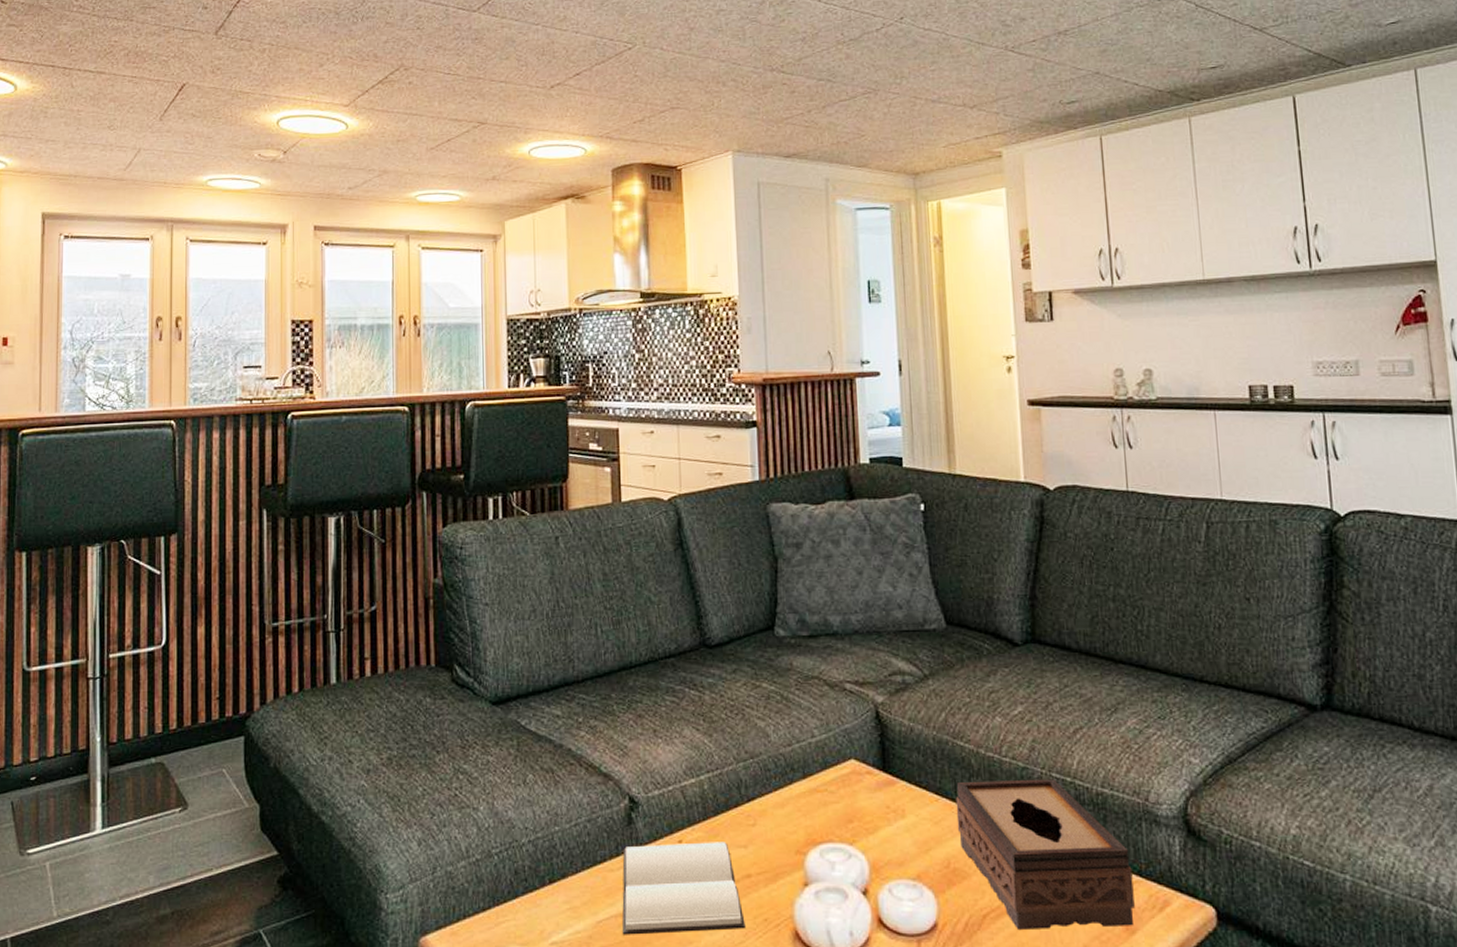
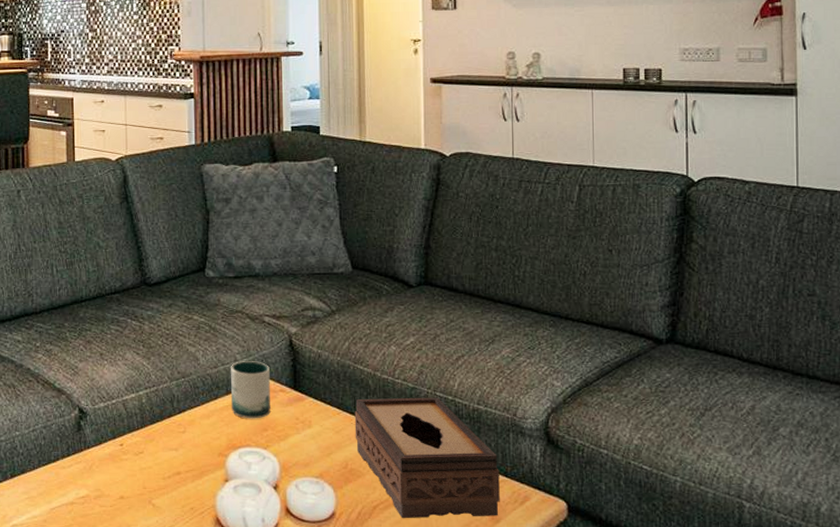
book: present [622,842,745,935] -> none [71,445,175,520]
mug: none [807,737,856,808] -> present [231,361,270,419]

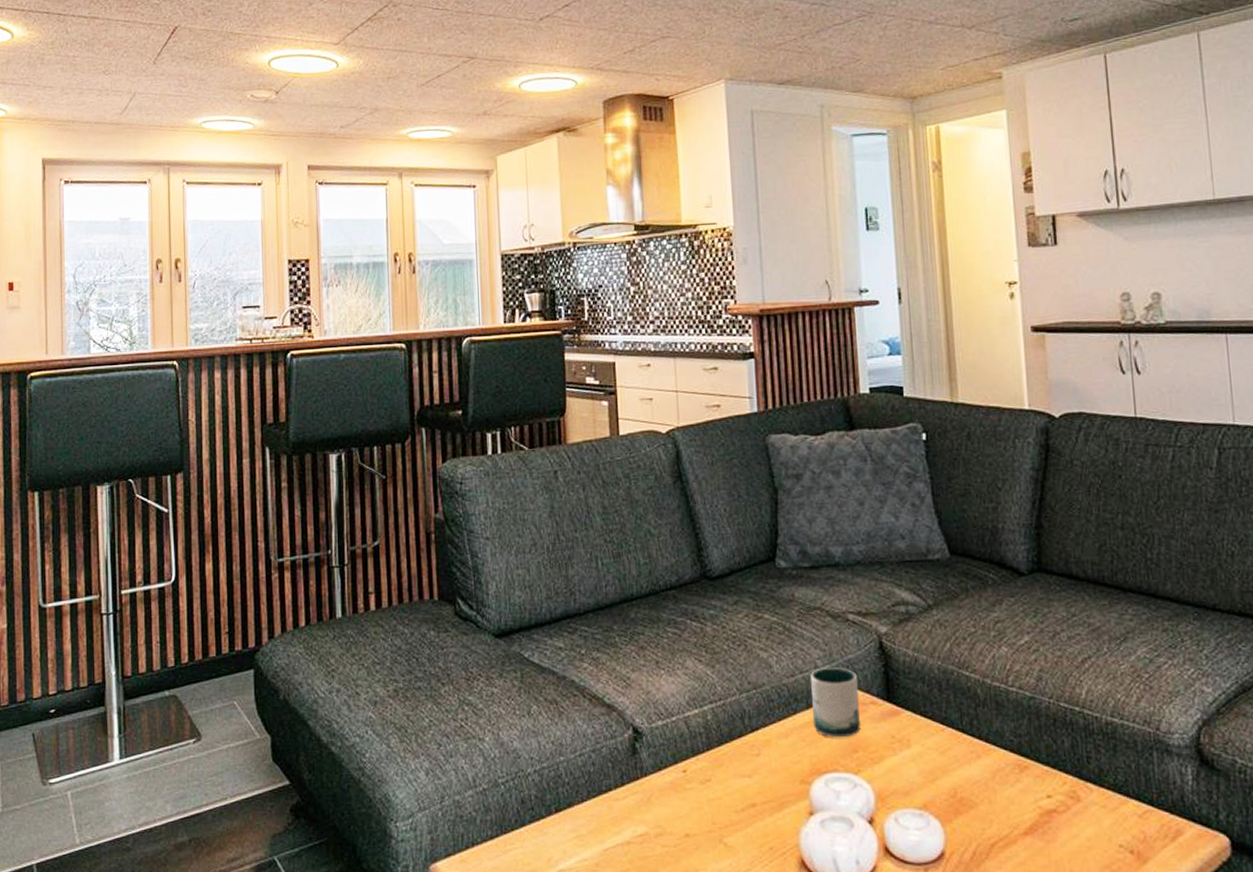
tissue box: present [354,397,500,519] -> none [961,708,1146,860]

